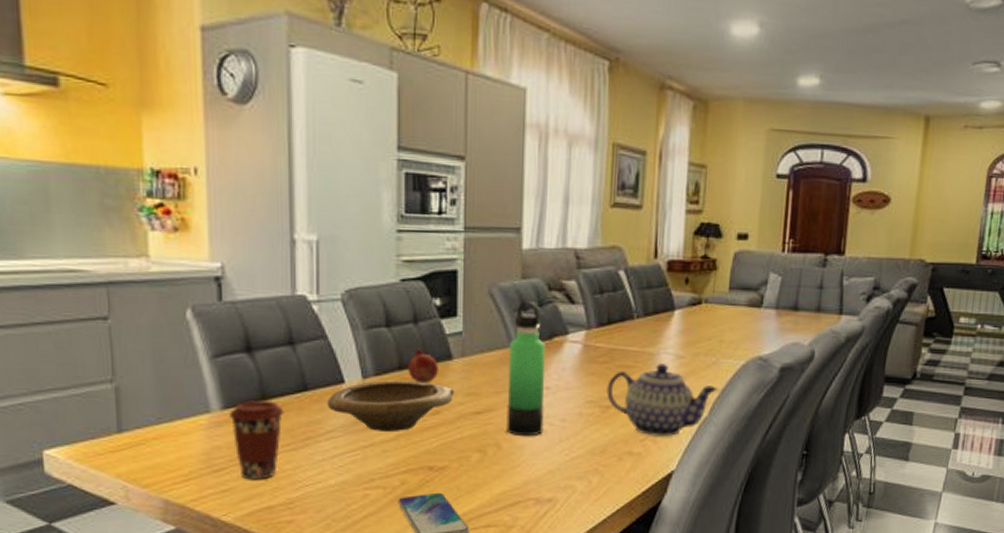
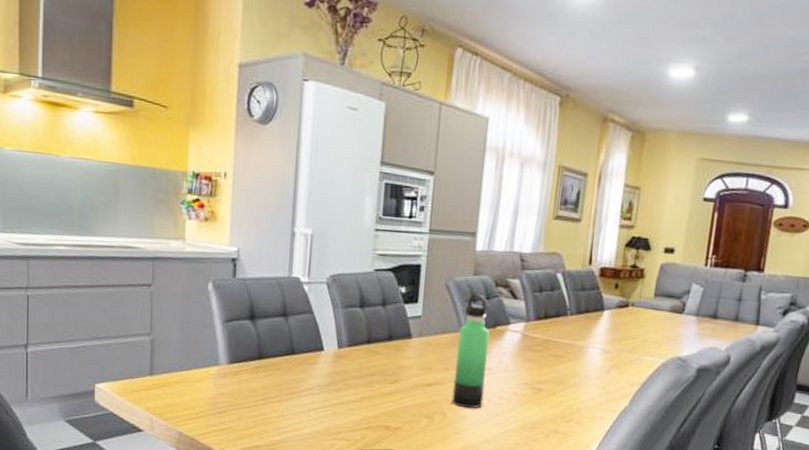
coffee cup: present [229,401,285,480] -> none [233,358,275,423]
bowl: present [327,380,453,431] -> none [309,351,410,394]
fruit: present [408,348,438,383] -> none [375,327,400,357]
teapot: present [607,362,718,436] -> none [539,355,639,420]

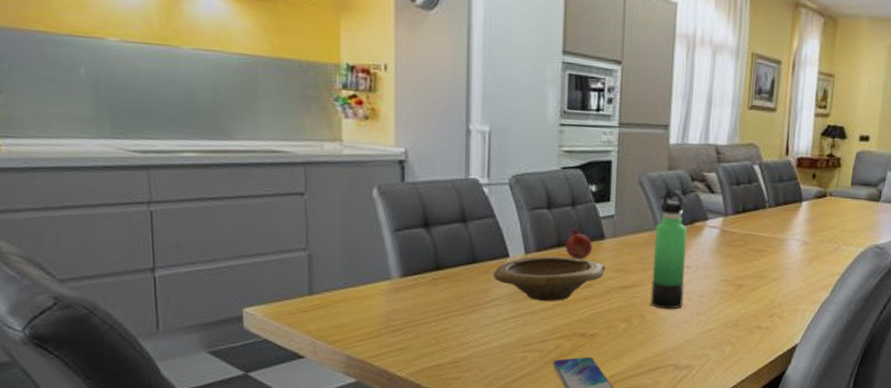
bowl: none [309,351,410,394] -> present [493,256,605,301]
fruit: none [375,327,400,357] -> present [565,228,592,260]

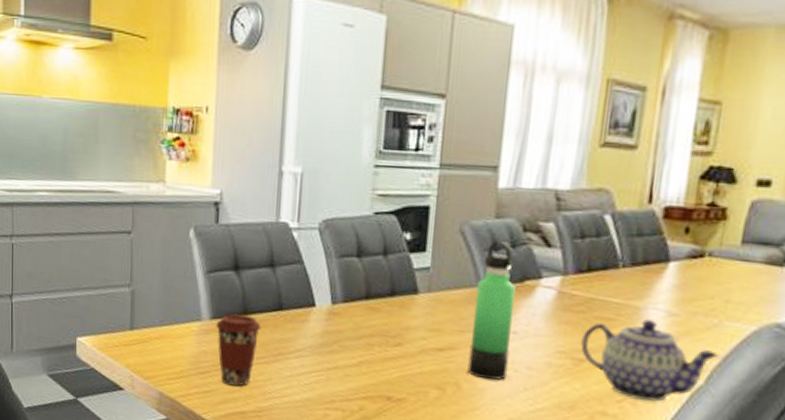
coffee cup: none [407,270,456,340] -> present [216,314,262,387]
bowl: present [493,256,605,301] -> none [299,307,417,359]
fruit: present [565,228,592,260] -> none [374,280,404,315]
teapot: none [740,247,839,313] -> present [580,318,718,402]

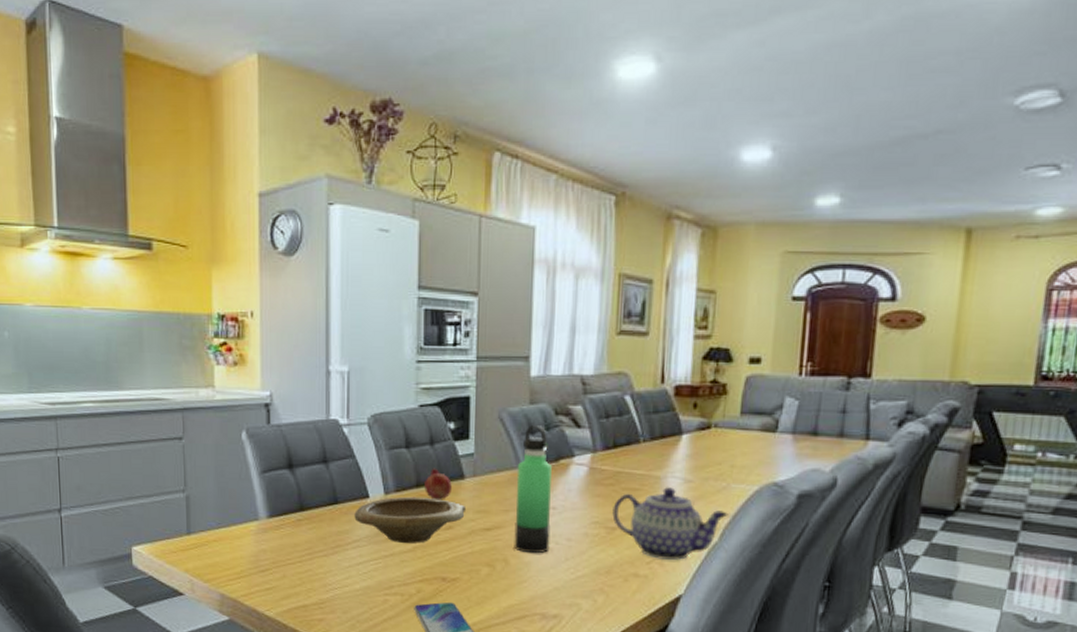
coffee cup: present [216,314,262,387] -> none [273,511,318,581]
bowl: none [299,307,417,359] -> present [354,496,465,543]
fruit: none [374,280,404,315] -> present [425,468,452,500]

